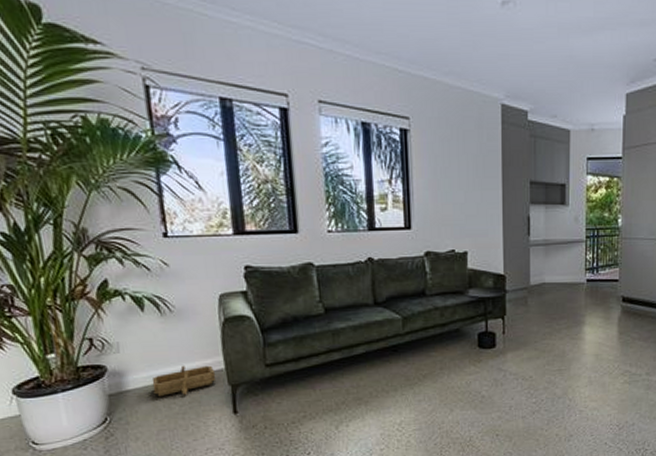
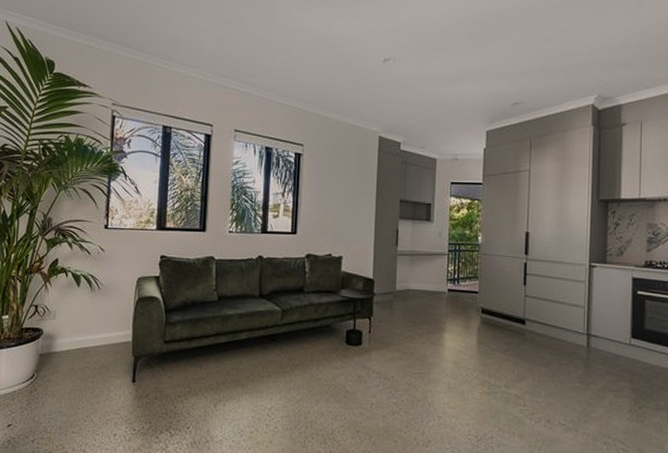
wooden boat: present [152,365,216,396] -> none [73,335,124,362]

